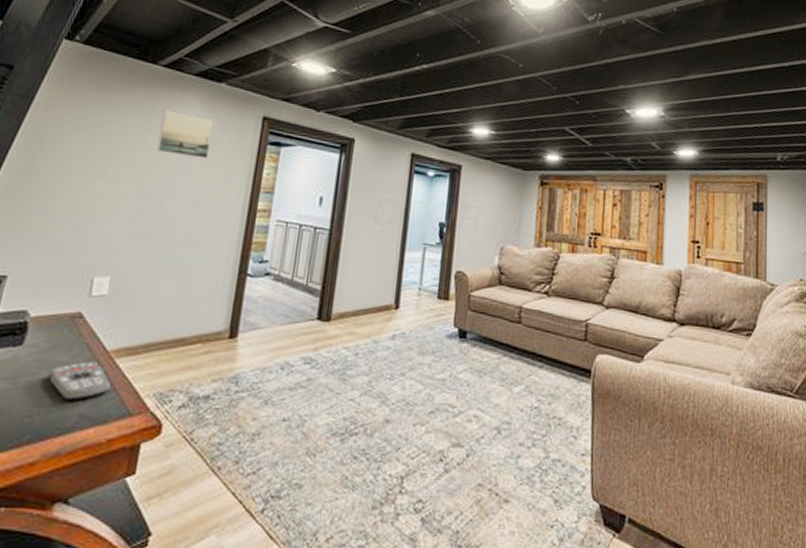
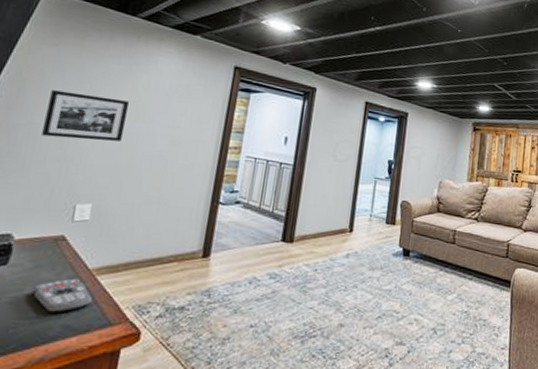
picture frame: none [58,149,149,205] -> present [42,90,129,141]
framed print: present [156,110,214,159] -> none [135,57,190,101]

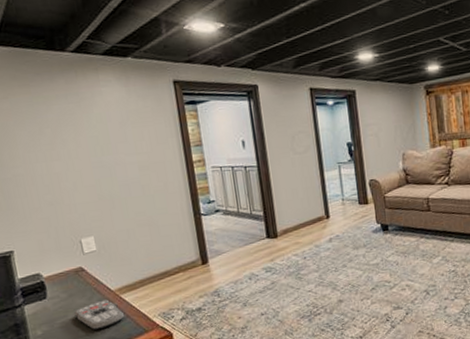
picture frame: present [42,90,129,141] -> none [20,137,97,185]

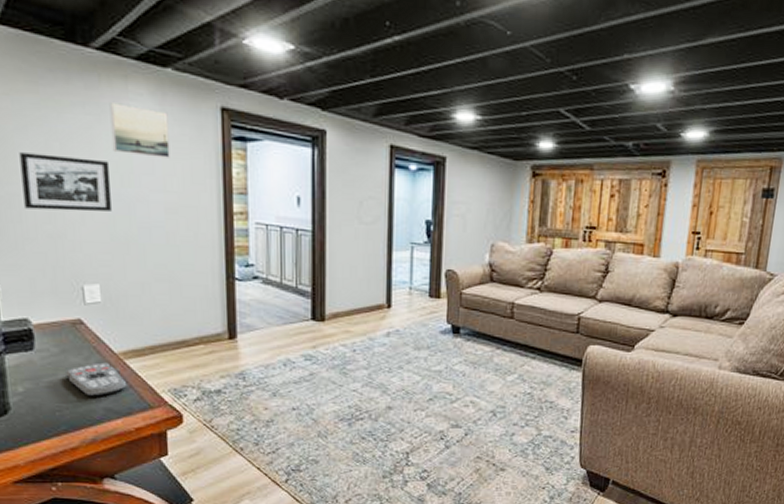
picture frame: none [20,137,97,185] -> present [19,152,111,212]
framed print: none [86,90,138,130] -> present [109,103,170,158]

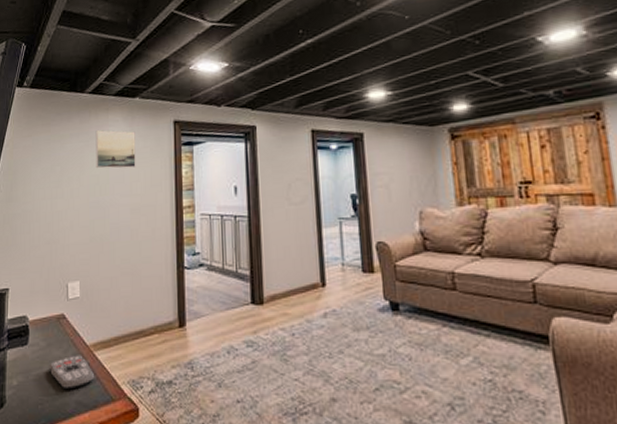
picture frame: present [19,152,111,212] -> none [33,176,92,222]

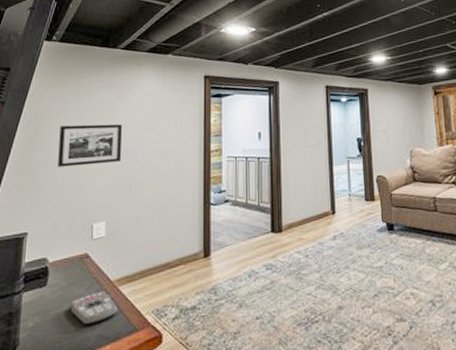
picture frame: none [33,176,92,222] -> present [58,124,122,167]
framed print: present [95,130,136,169] -> none [126,82,167,118]

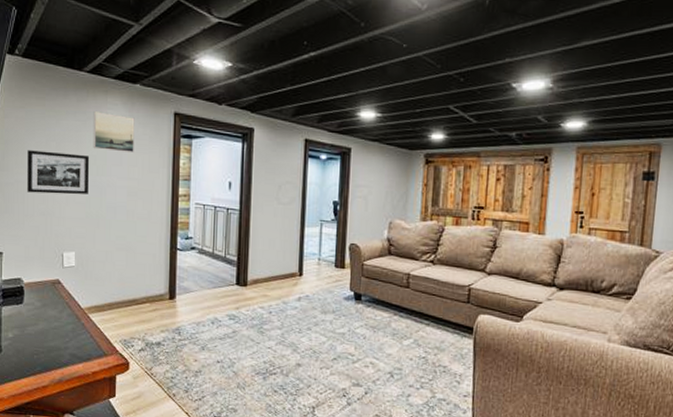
remote control: present [69,291,119,326] -> none [44,315,89,344]
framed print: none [126,82,167,118] -> present [93,111,135,152]

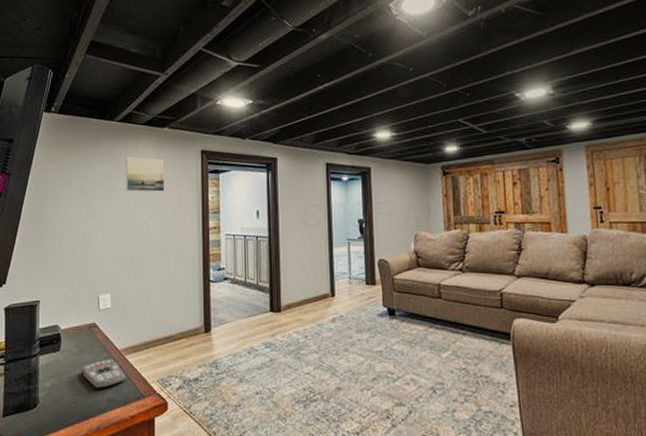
picture frame: present [27,150,89,195] -> none [63,198,122,239]
remote control: none [44,315,89,344] -> present [81,358,126,389]

